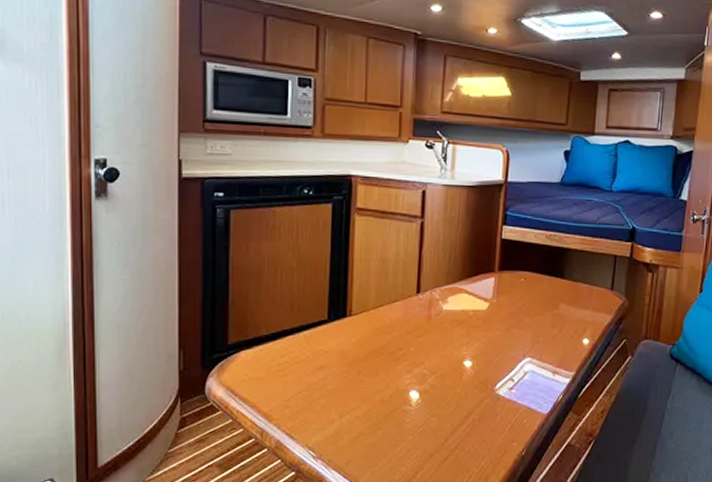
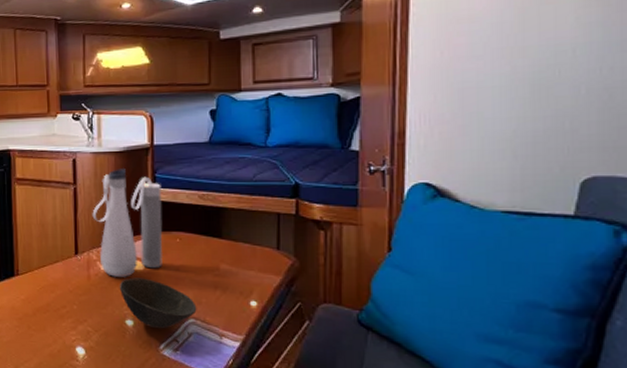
water bottle: none [438,204,511,317] -> present [92,169,164,277]
bowl: none [460,317,534,369] -> present [119,277,197,329]

